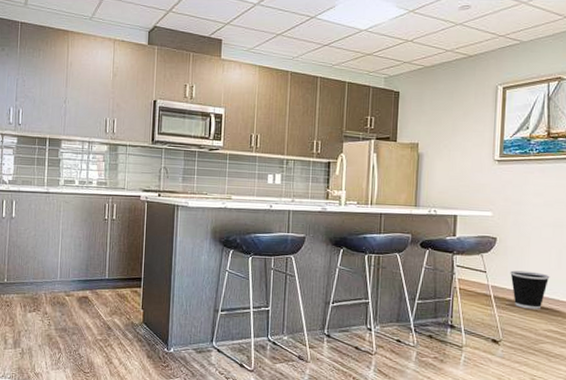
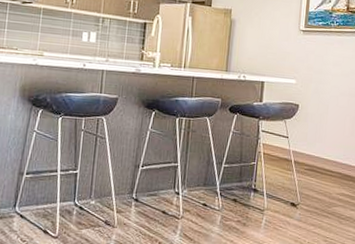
wastebasket: present [510,270,550,310] -> none [309,136,344,175]

